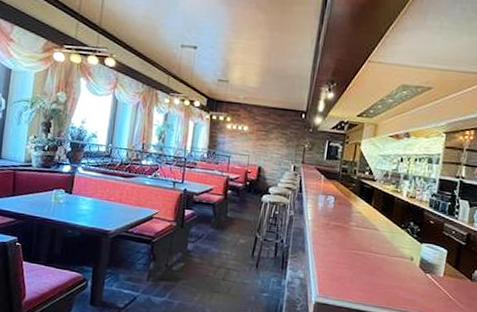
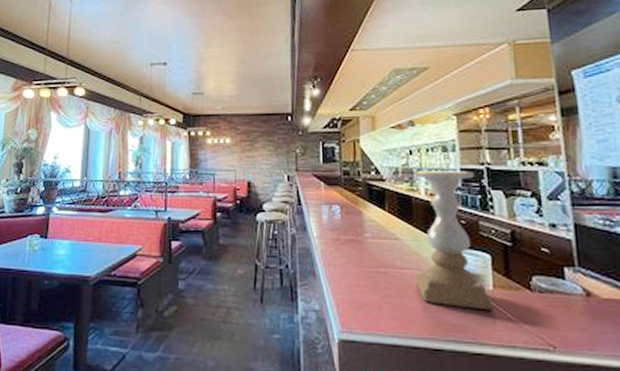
candle holder: none [384,175,450,292] -> present [414,170,493,311]

